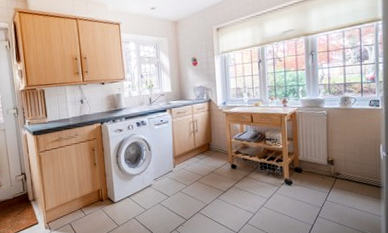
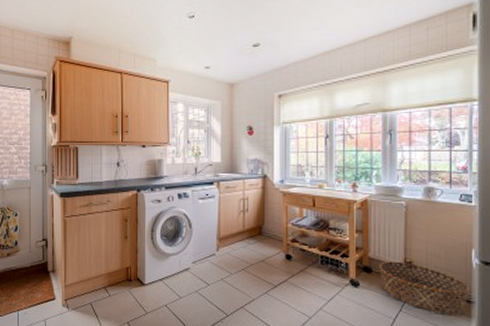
basket: none [308,160,379,199] -> present [380,261,469,316]

